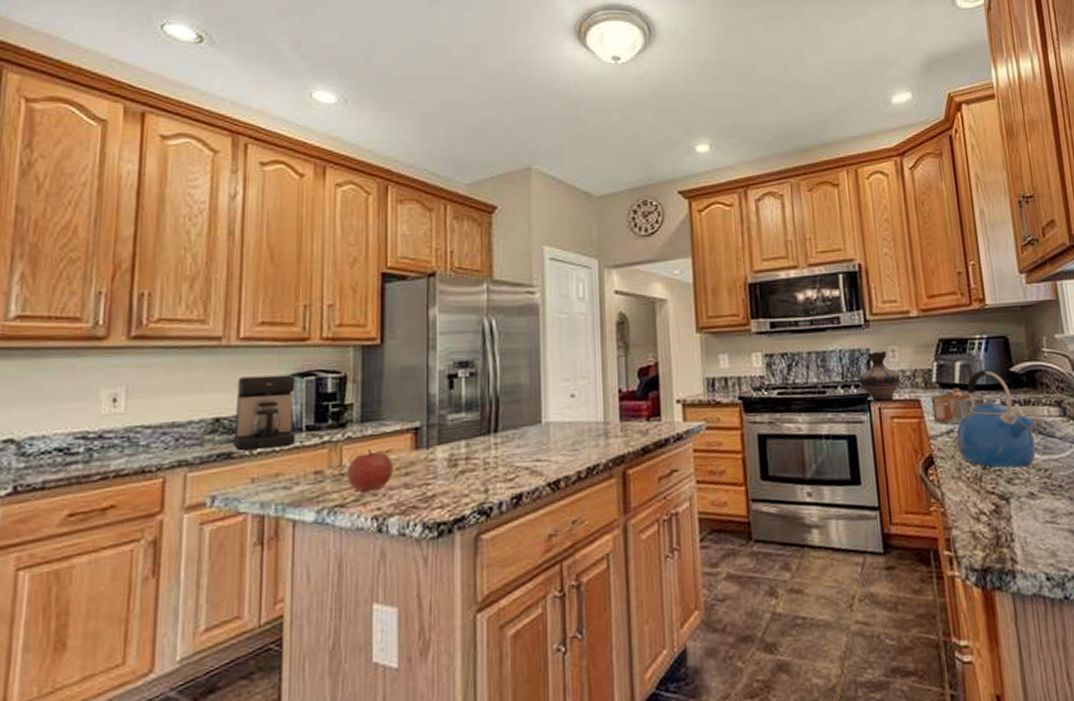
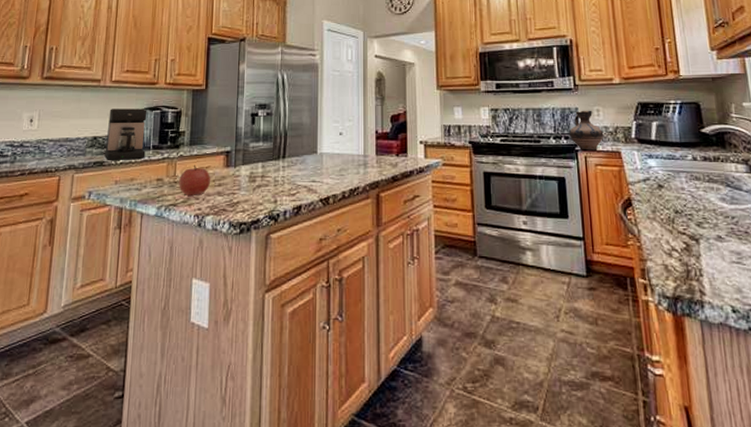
cooking pot: present [931,388,985,425] -> none [630,144,678,174]
kettle: present [956,370,1036,468] -> none [652,130,724,214]

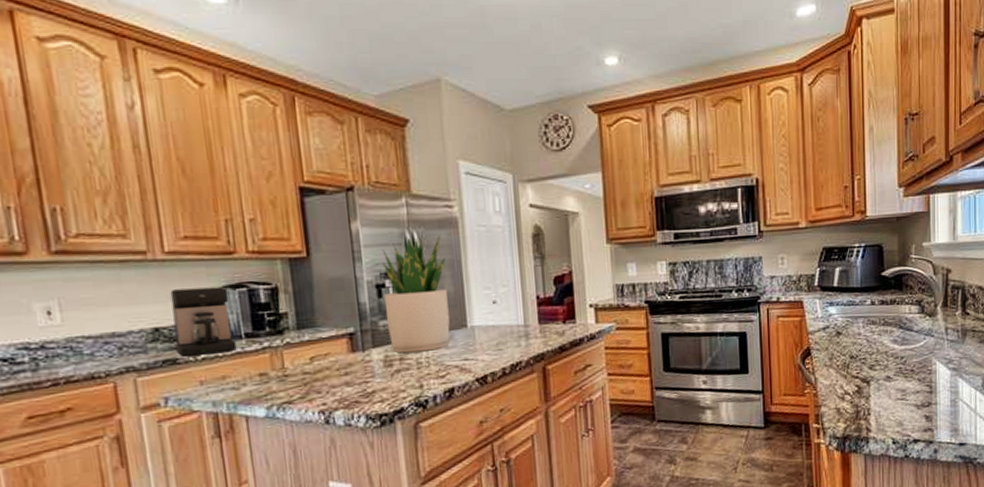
fruit: present [179,164,211,195] -> none [290,352,335,390]
planter: none [255,76,306,171] -> present [382,234,450,354]
ceramic jug: present [569,110,604,150] -> none [752,258,787,302]

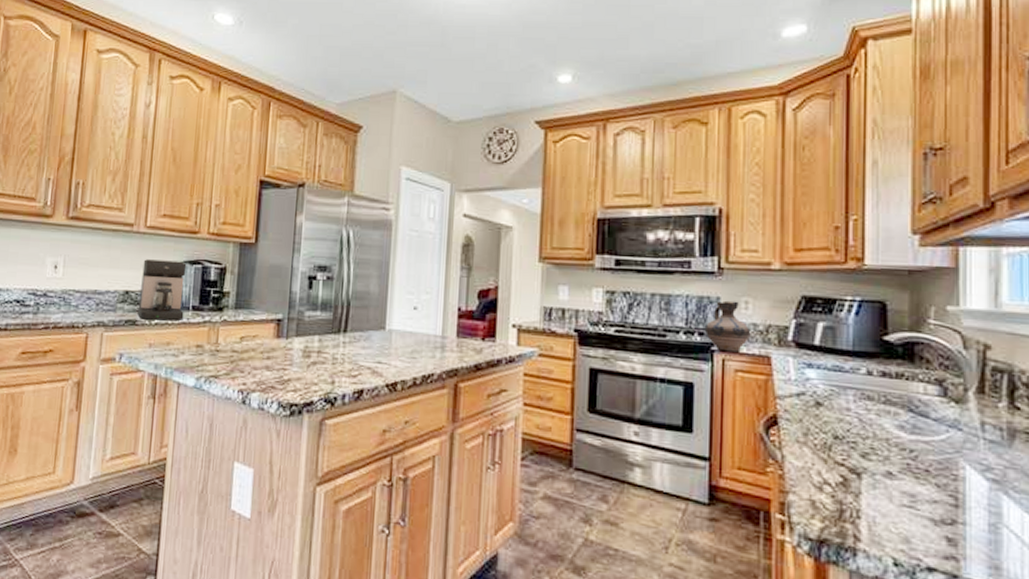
planter: present [382,234,450,354] -> none [311,234,375,348]
ceramic jug: none [752,258,787,302] -> present [705,300,751,352]

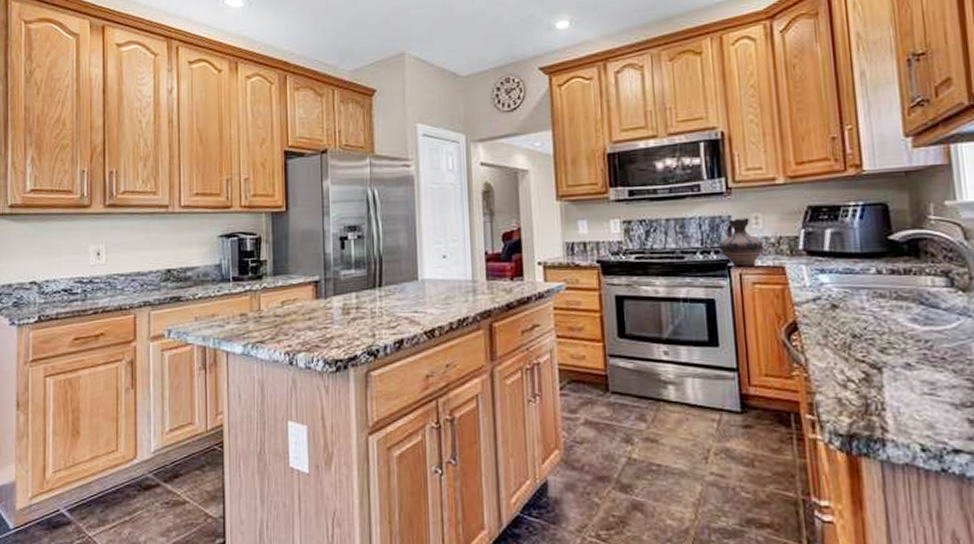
coffee maker: present [137,259,187,321] -> none [181,236,225,296]

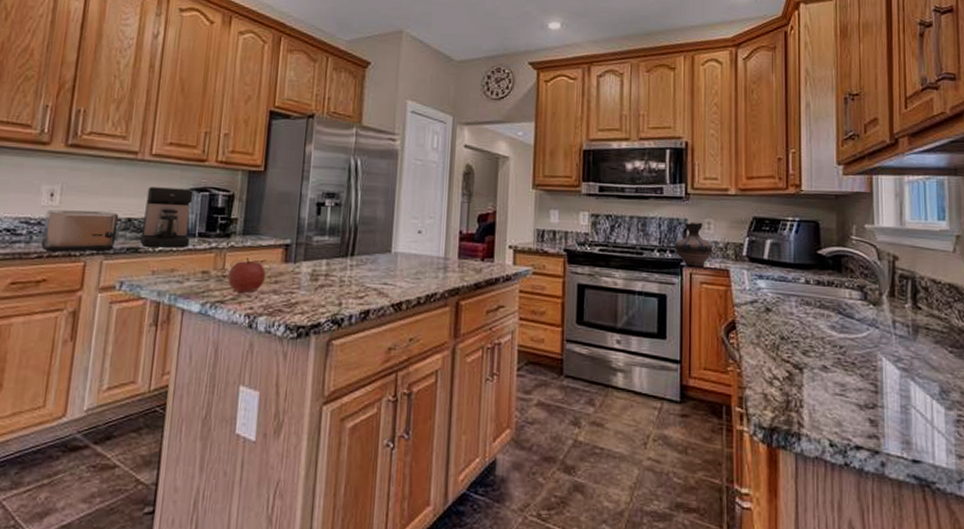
toaster: none [94,264,162,307] -> present [40,209,122,252]
coffee maker: none [181,236,225,296] -> present [140,187,194,248]
fruit: none [265,297,300,331] -> present [228,257,266,293]

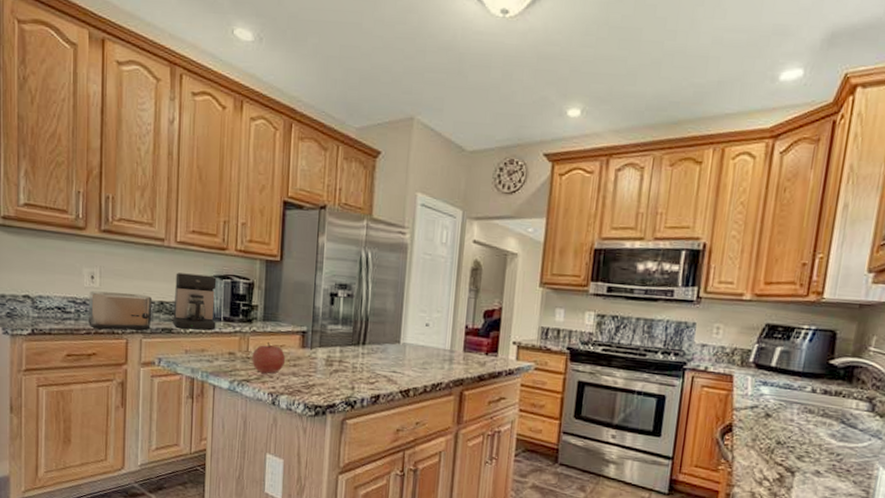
ceramic jug: present [676,222,713,267] -> none [680,326,719,371]

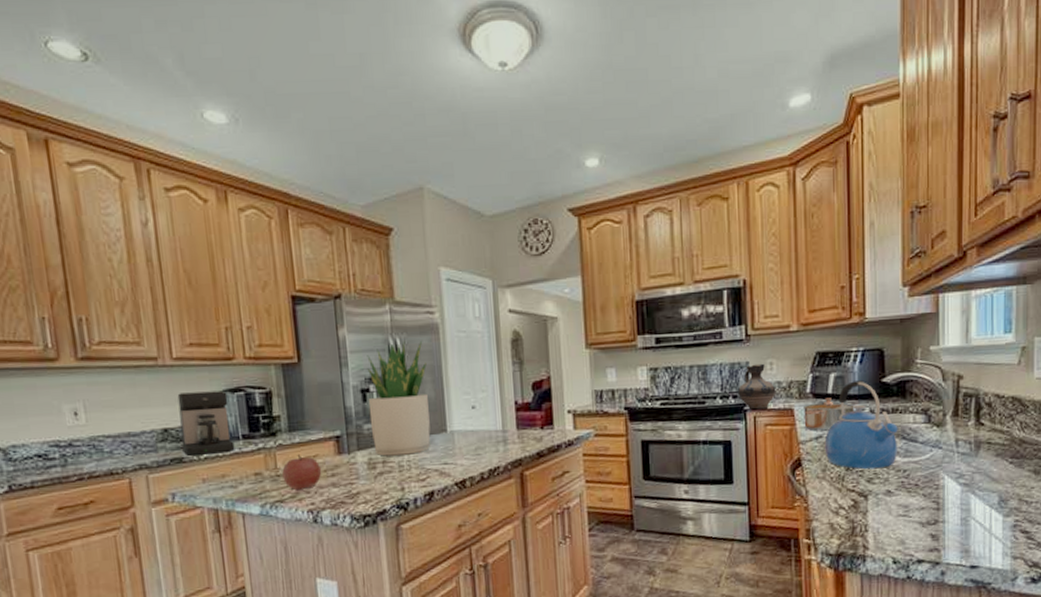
toaster: present [87,291,155,330] -> none [74,423,158,473]
planter: none [333,255,392,359] -> present [366,340,431,457]
ceramic jug: none [680,326,719,371] -> present [738,363,776,410]
cooking pot: none [741,370,796,402] -> present [804,398,854,431]
kettle: none [758,358,839,448] -> present [824,380,898,469]

